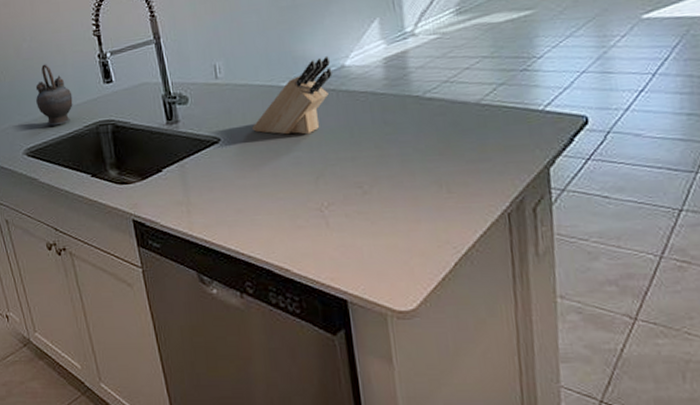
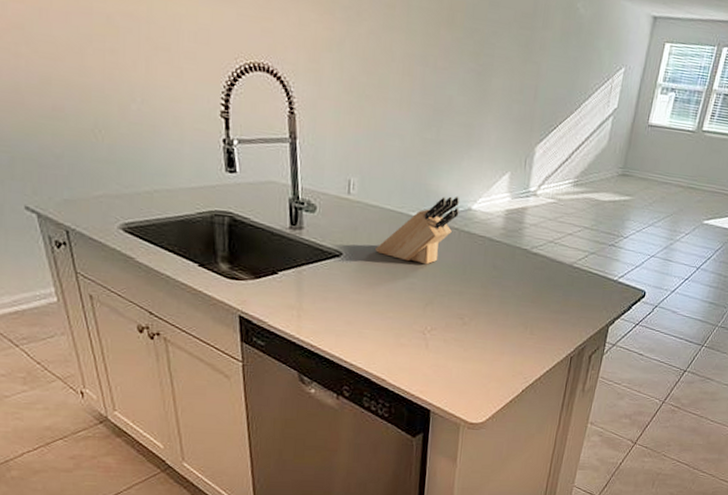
teapot: present [35,64,73,126] -> none [141,134,187,206]

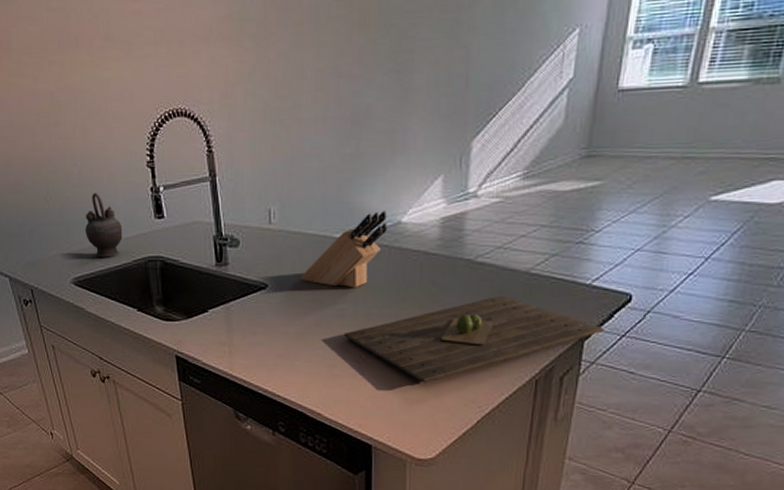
teapot: none [141,134,187,206] -> present [85,193,123,257]
cutting board: none [412,283,625,355] -> present [343,295,605,383]

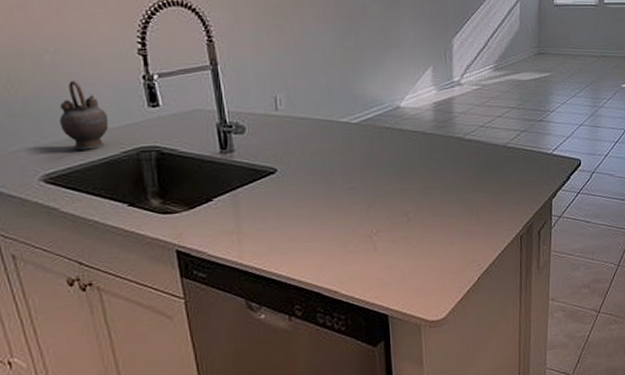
knife block: present [301,210,388,288] -> none [310,96,389,168]
cutting board: present [343,295,605,383] -> none [355,166,566,249]

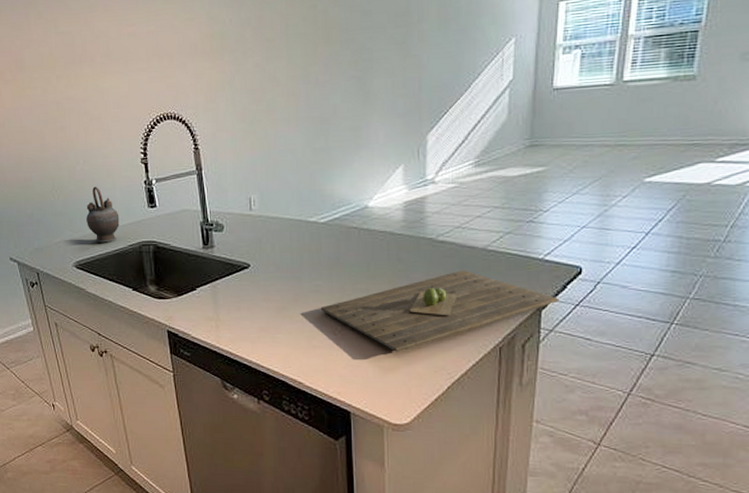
cutting board: none [355,166,566,249] -> present [320,270,560,352]

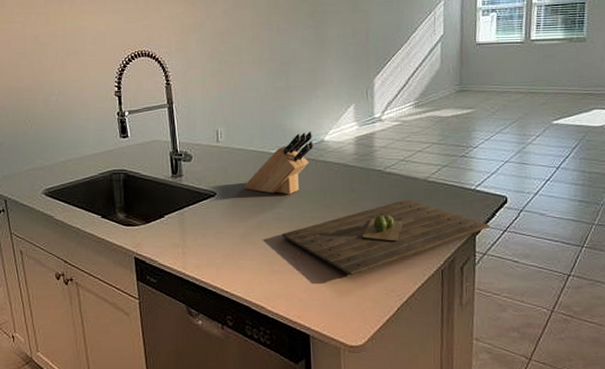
teapot: present [86,186,120,243] -> none [58,116,91,171]
knife block: none [280,196,356,266] -> present [244,131,313,195]

